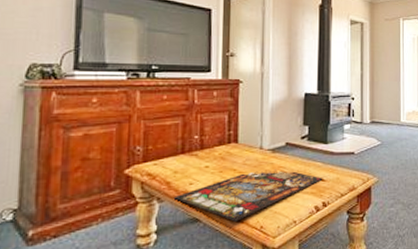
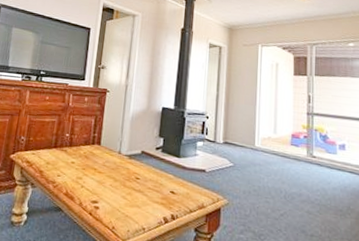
stained glass panel: present [173,169,323,222] -> none [43,173,174,218]

